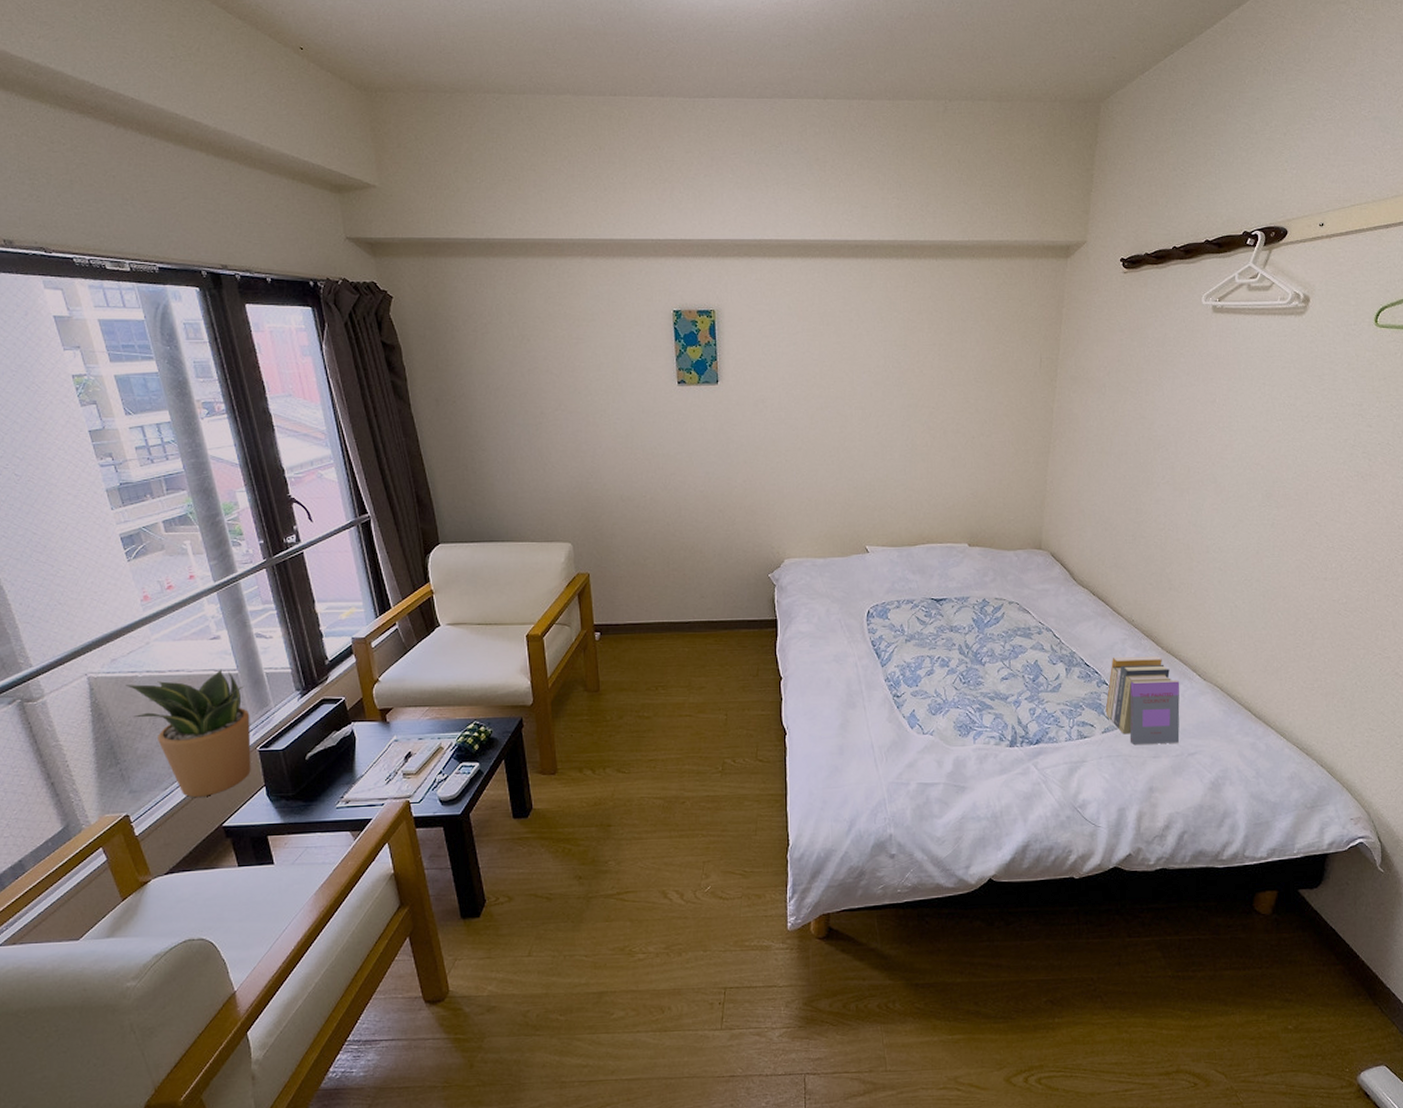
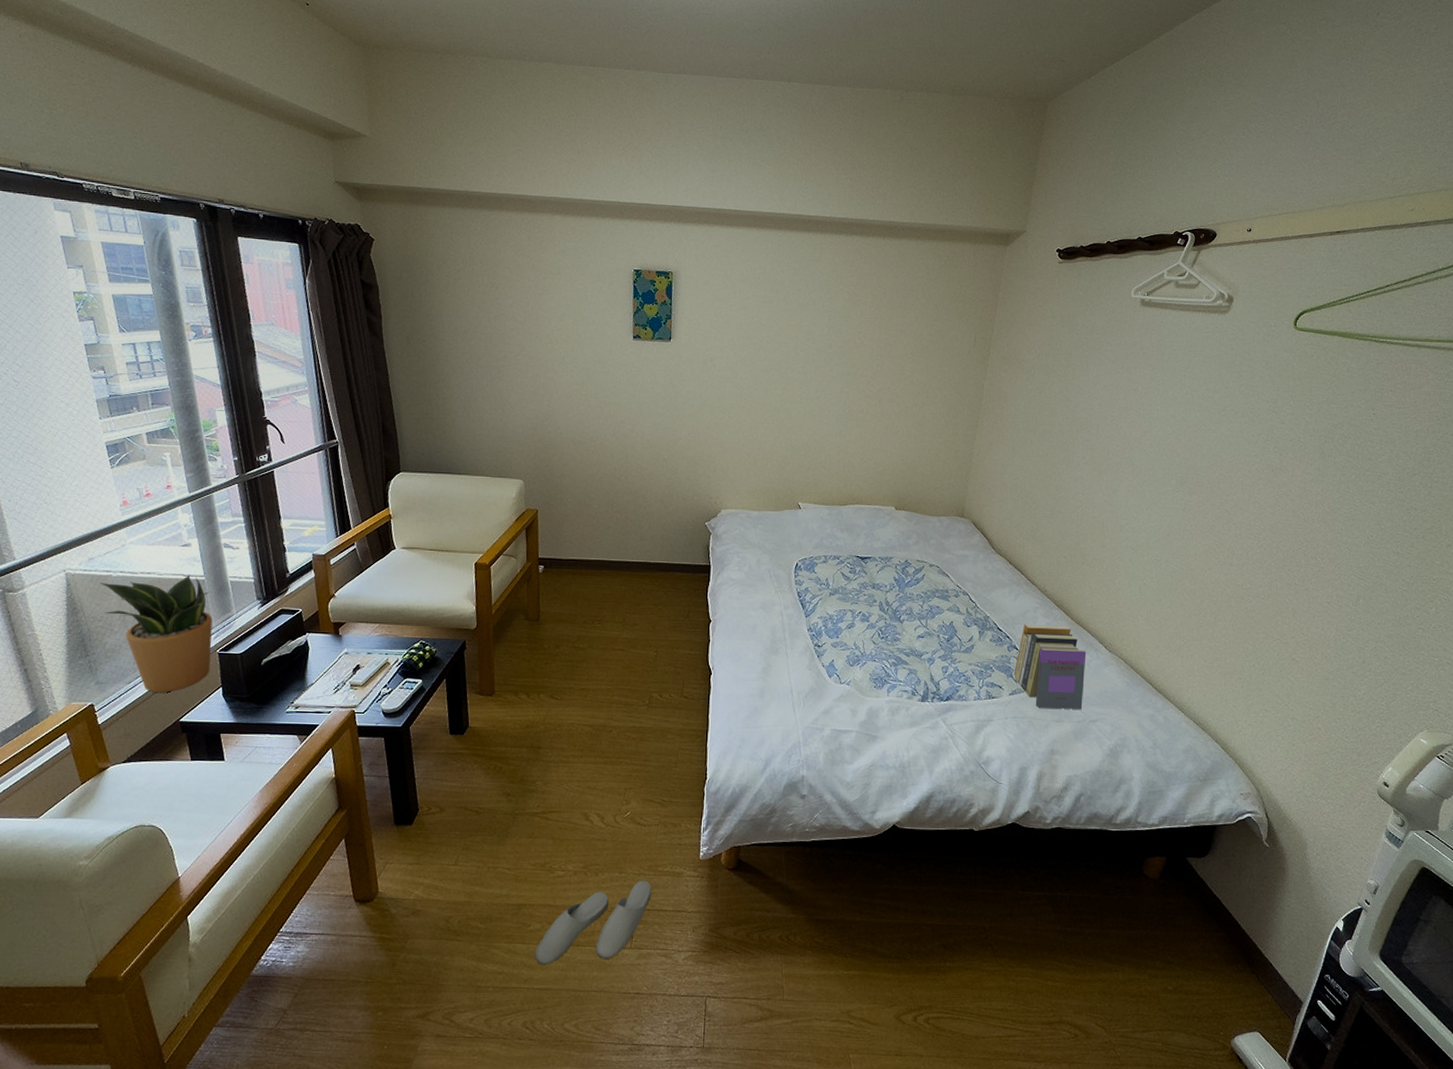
slippers: none [621,957,739,1054] -> present [535,880,652,965]

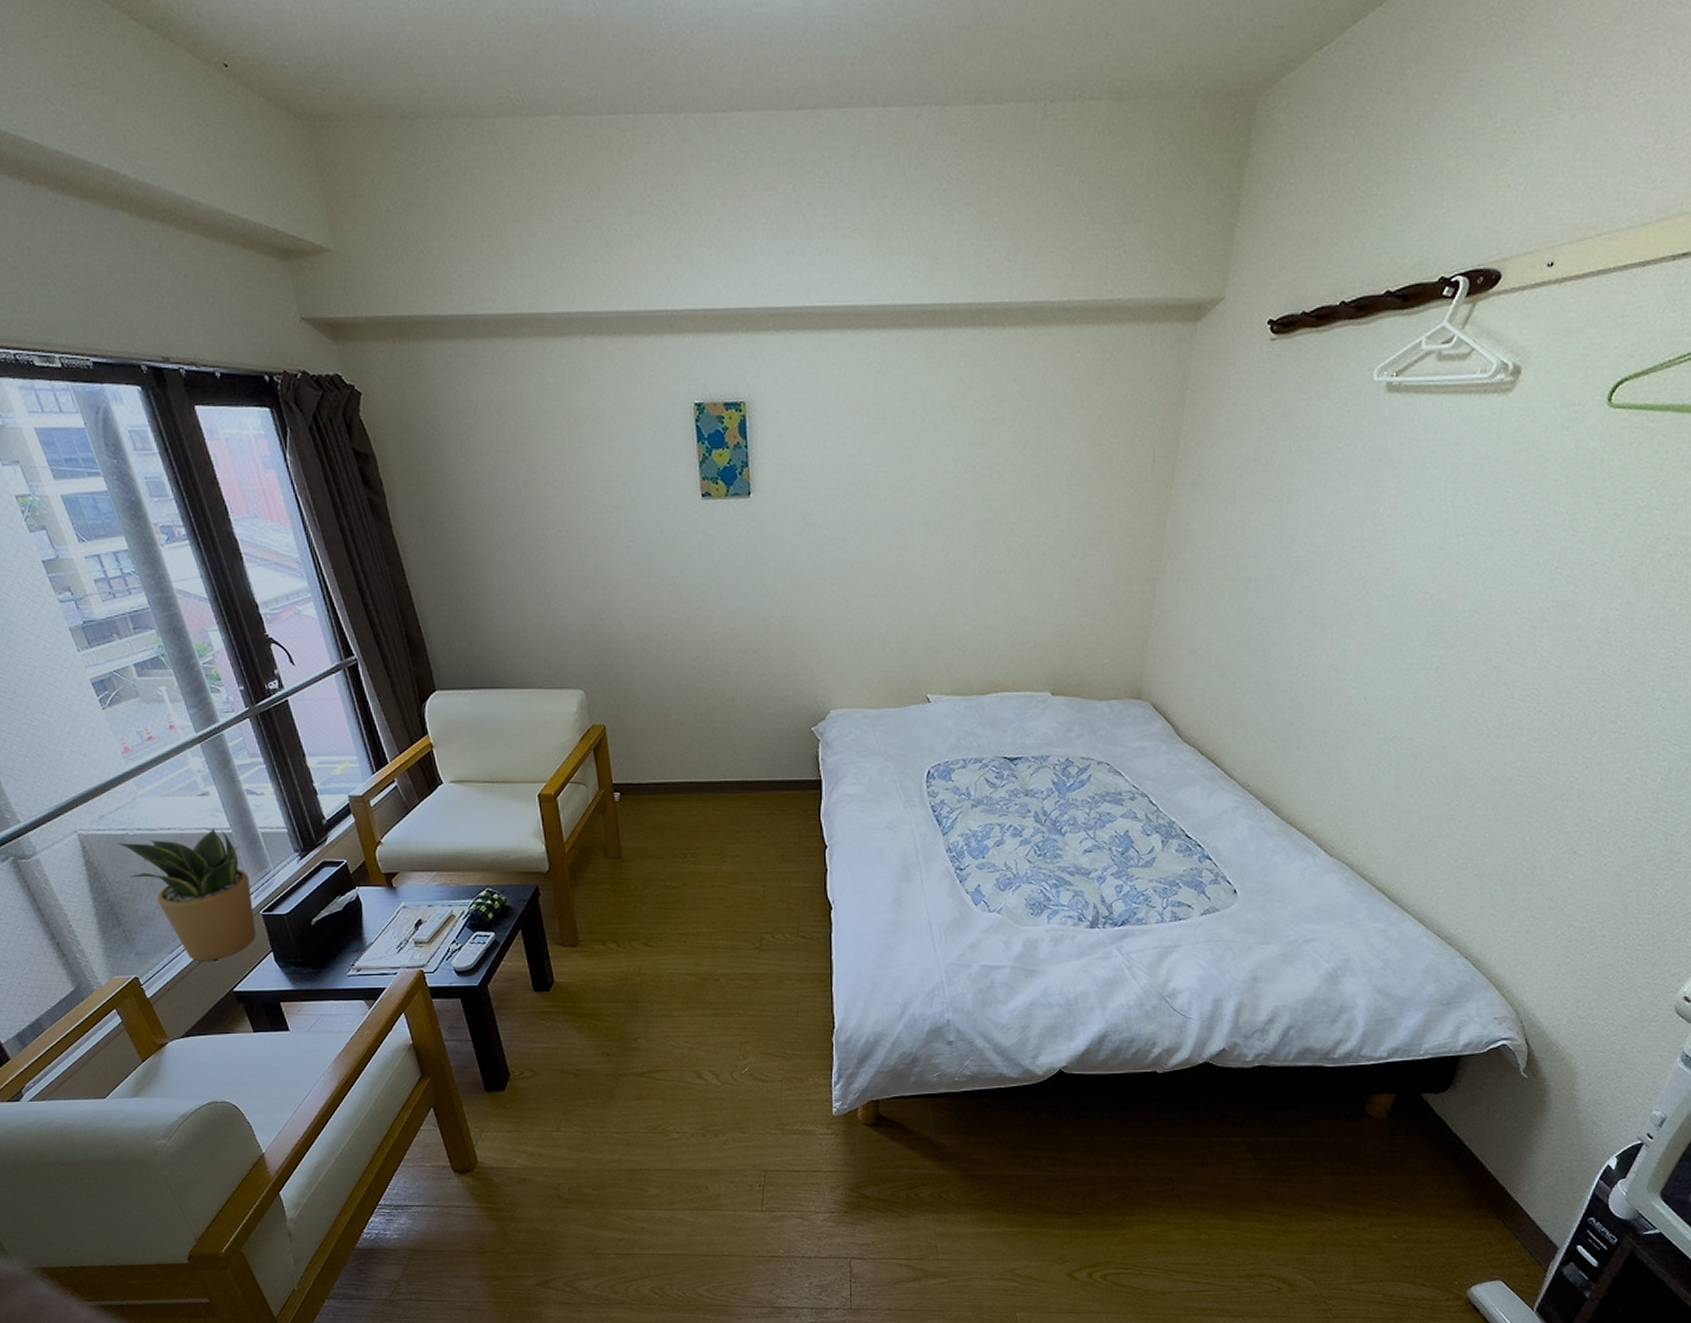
slippers: present [535,880,652,965] -> none [656,1140,781,1230]
books: present [1014,624,1087,709] -> none [1206,828,1301,928]

